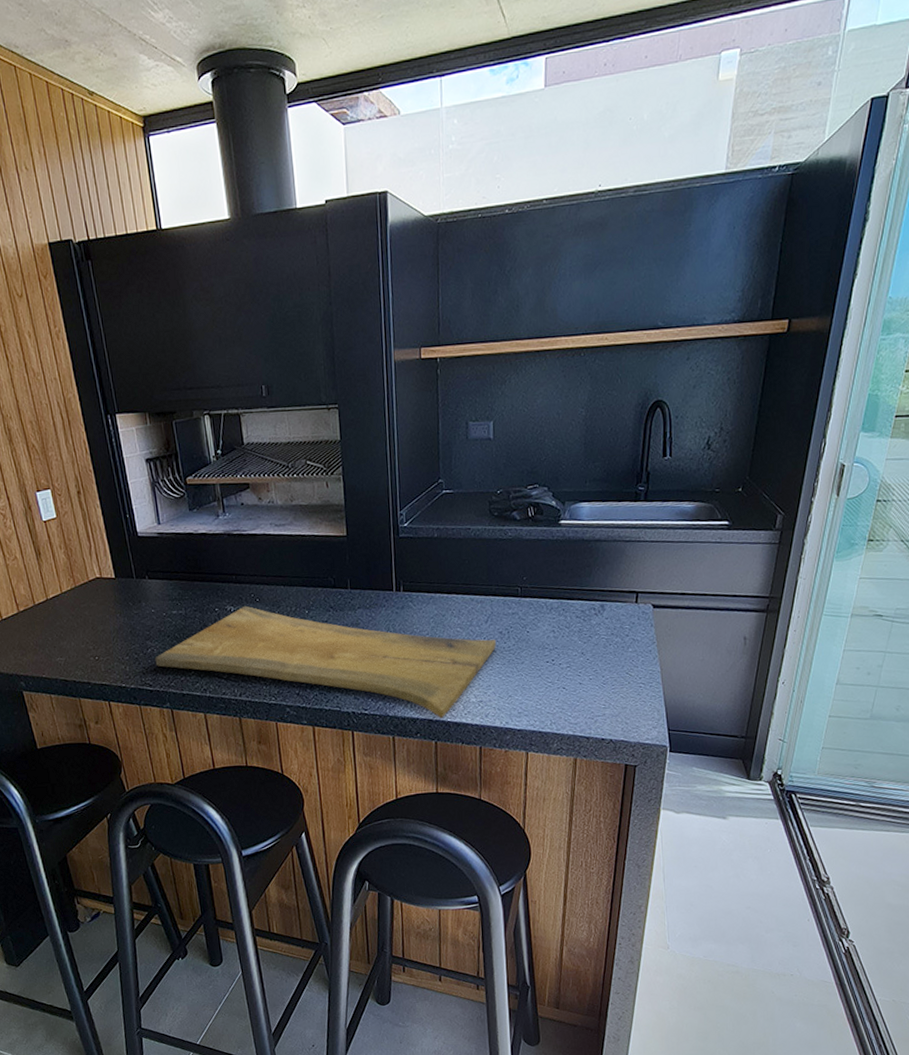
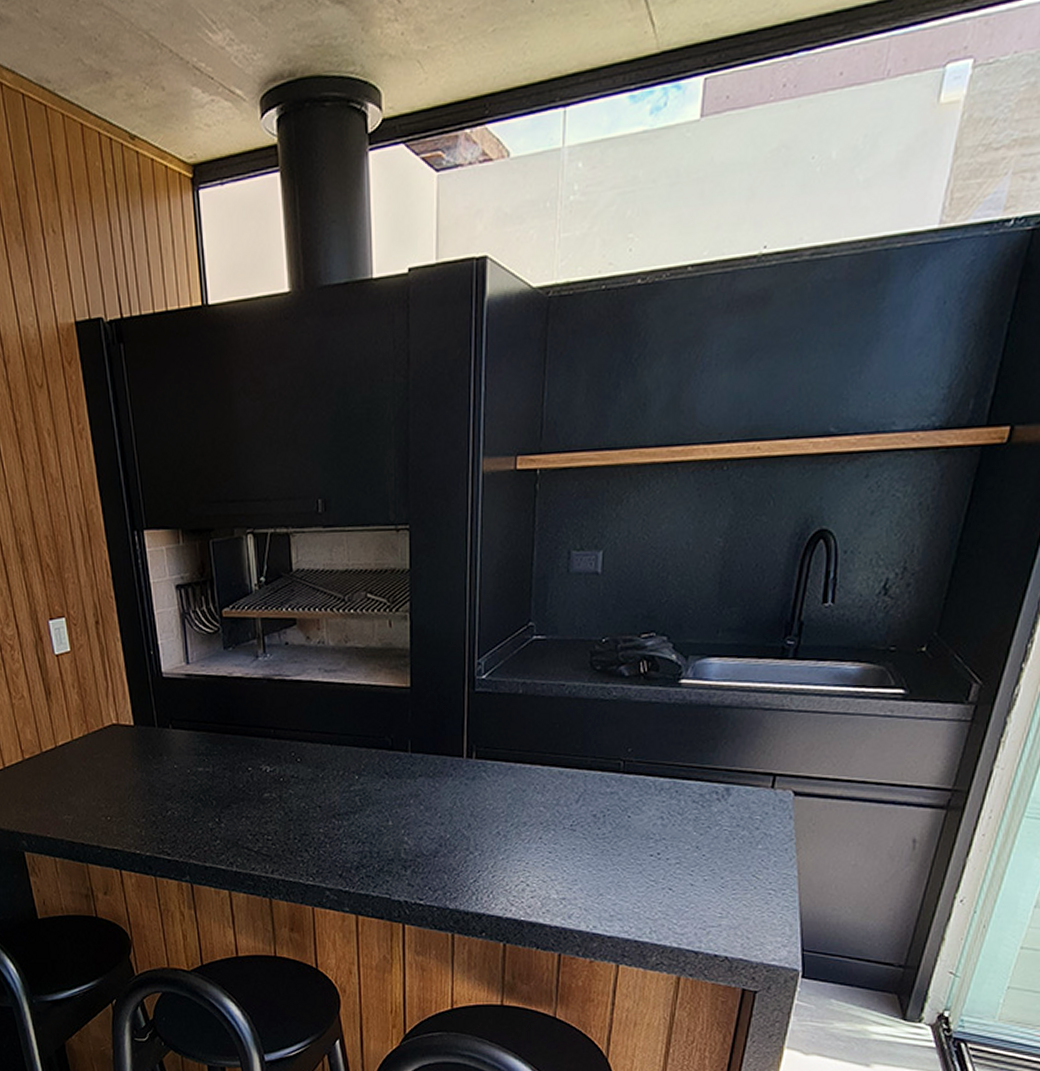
cutting board: present [155,605,496,719] -> none [175,766,587,917]

